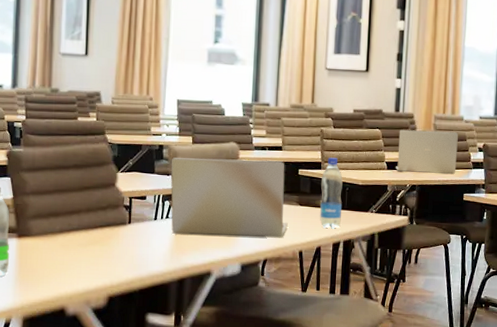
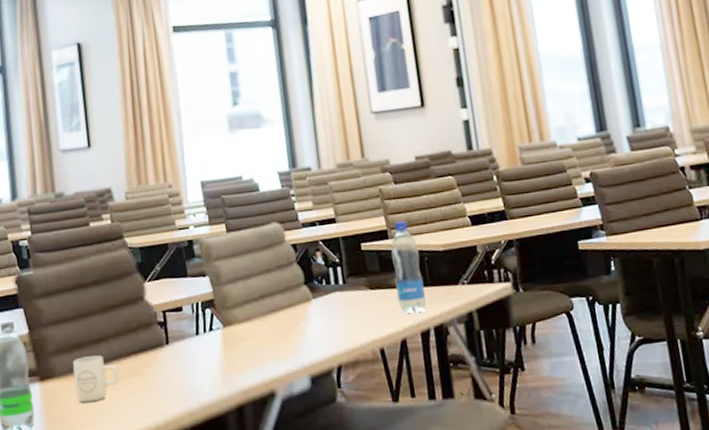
mug: none [46,223,86,260] -> present [72,355,120,403]
laptop: present [170,158,288,238] -> none [204,237,360,351]
laptop: present [395,129,458,174] -> none [477,163,562,226]

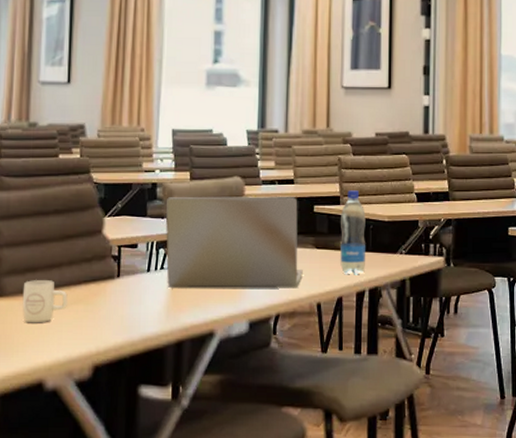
laptop: none [204,237,360,351] -> present [165,196,303,289]

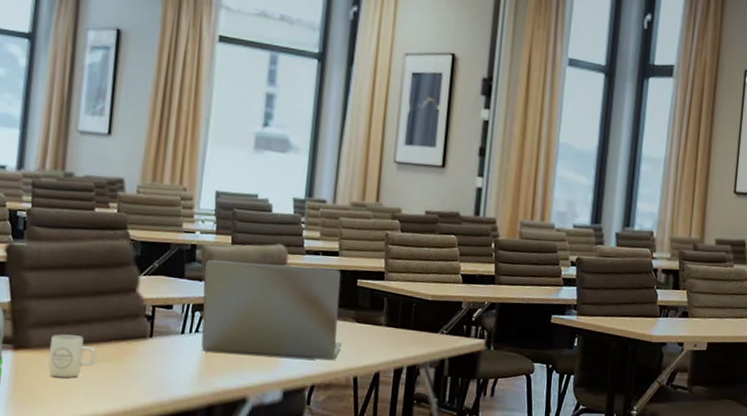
bottle: present [340,190,366,275] -> none [380,266,410,352]

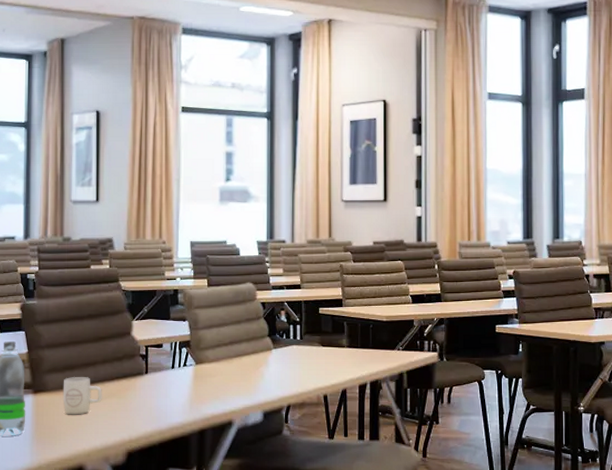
laptop: present [201,260,342,361] -> none [186,300,310,383]

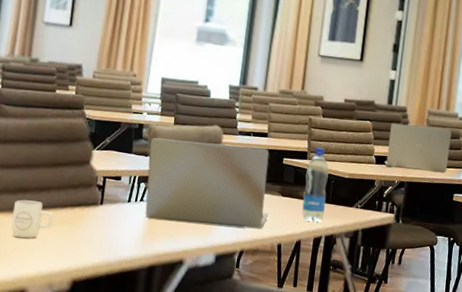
laptop: none [186,300,310,383] -> present [145,138,269,229]
bottle: none [344,294,367,370] -> present [302,147,329,223]
laptop: none [420,260,486,304] -> present [384,123,452,173]

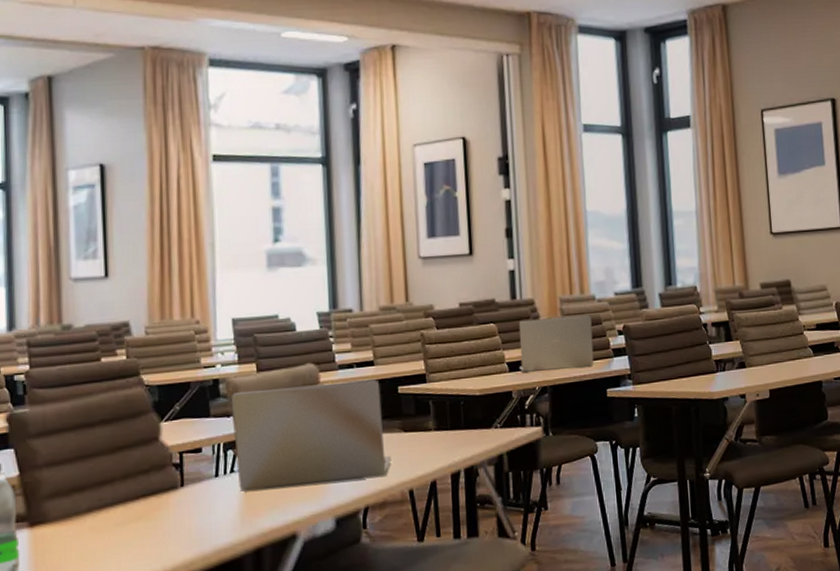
mug: present [11,200,54,239] -> none [69,498,124,549]
bottle: present [302,147,329,223] -> none [428,366,459,457]

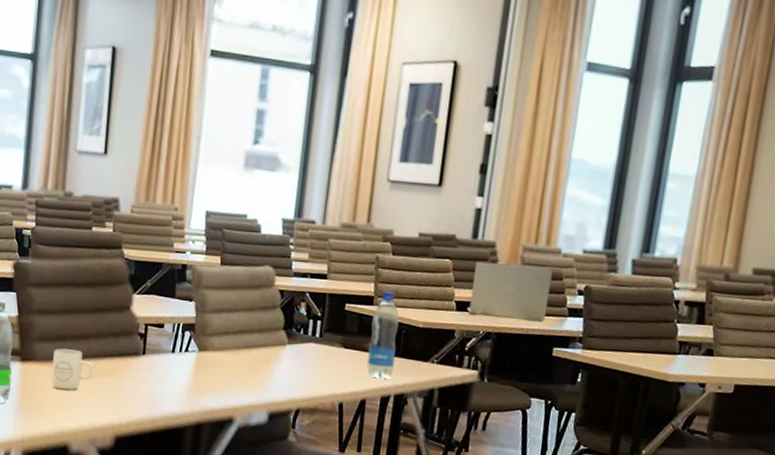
mug: none [69,498,124,549] -> present [51,348,94,391]
laptop: present [230,380,391,493] -> none [190,280,329,386]
bottle: none [428,366,459,457] -> present [367,291,399,380]

